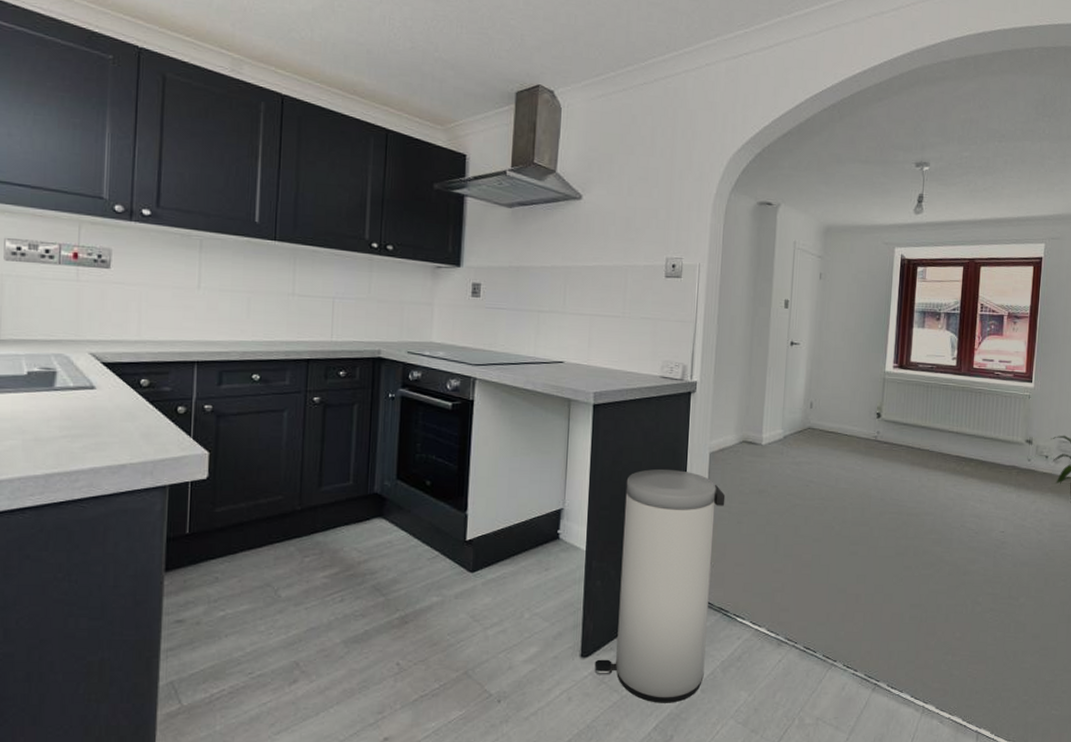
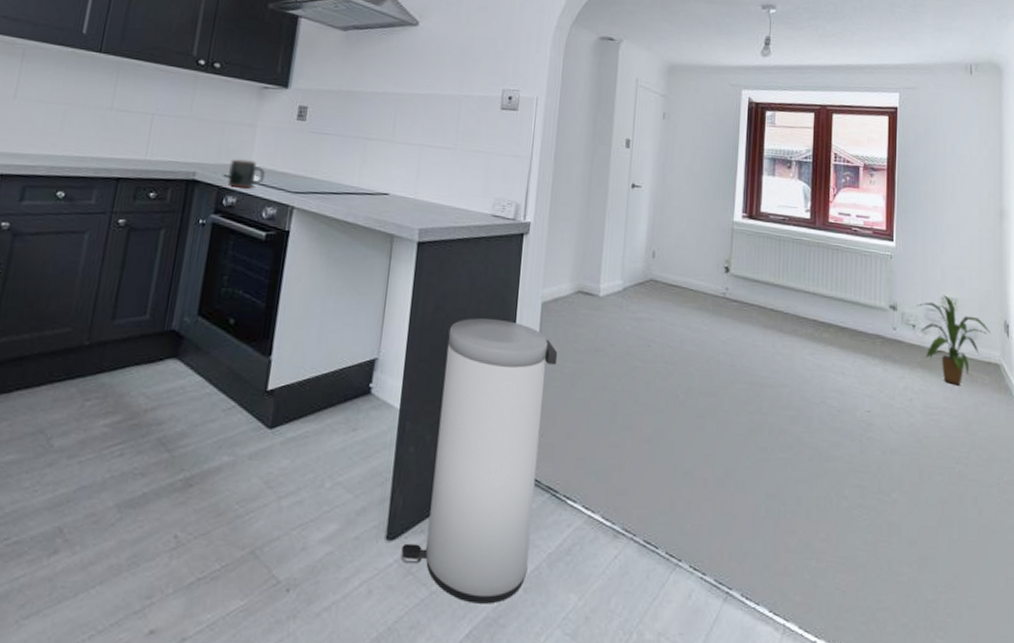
mug: none [410,336,447,364] -> present [227,159,266,190]

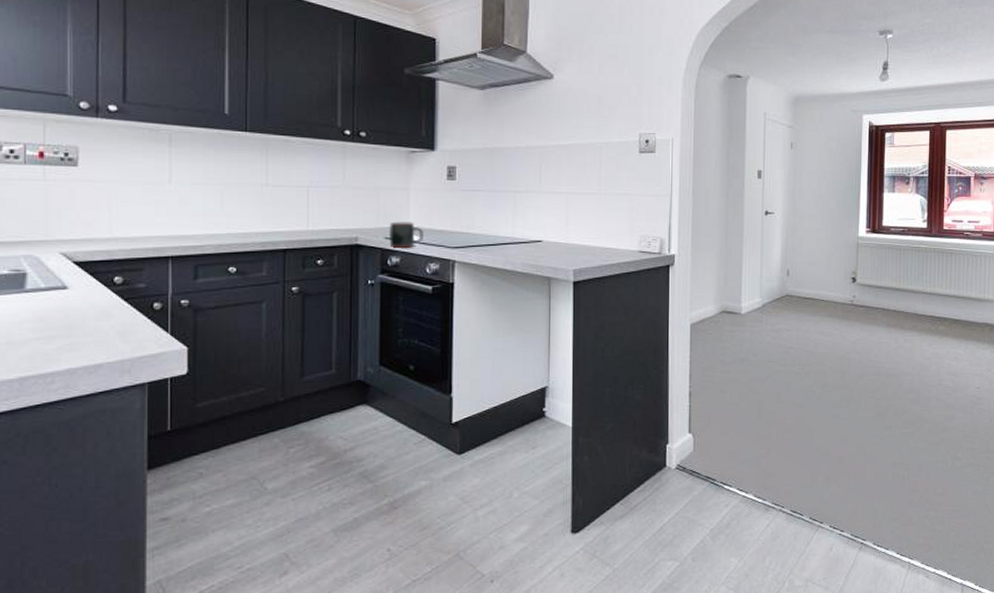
pedal bin: present [400,318,558,604] -> none [585,342,708,574]

